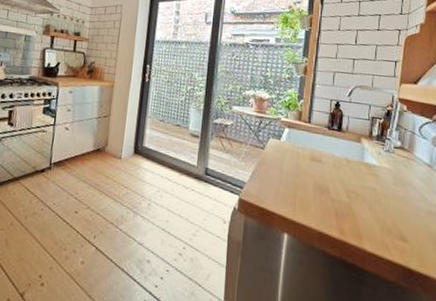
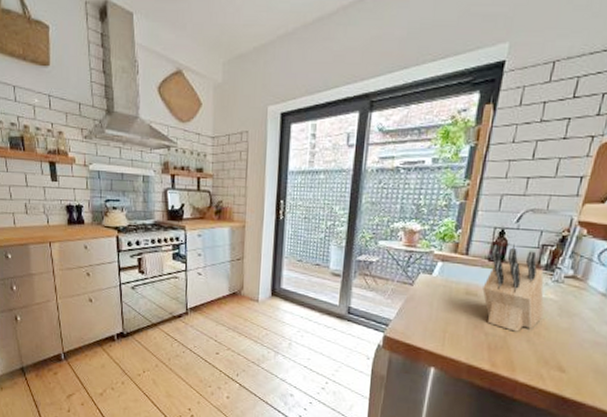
knife block: none [326,115,381,199] -> present [482,244,544,332]

